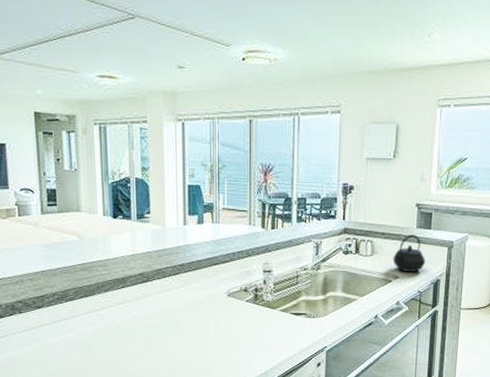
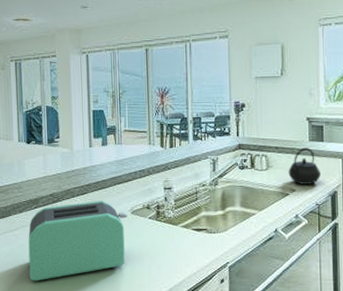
toaster: none [114,282,224,363] -> present [28,201,128,282]

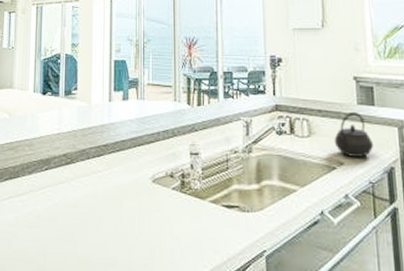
toaster: present [28,201,128,282] -> none [34,164,148,260]

